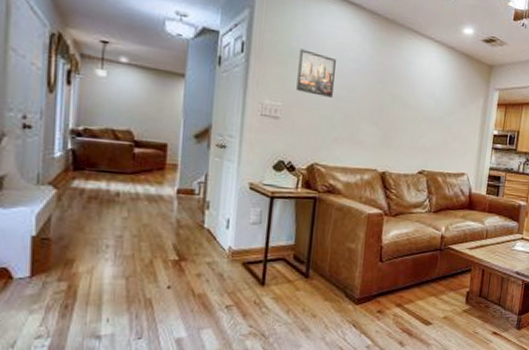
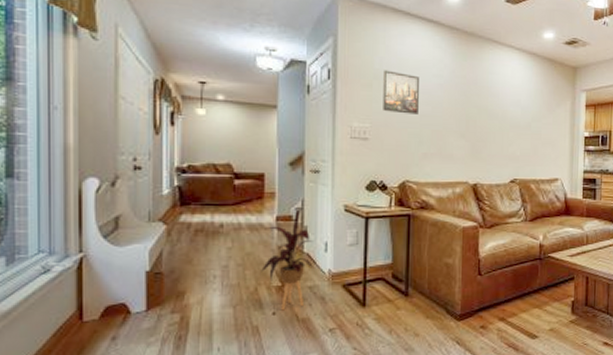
house plant: none [157,182,215,285] -> present [261,208,314,311]

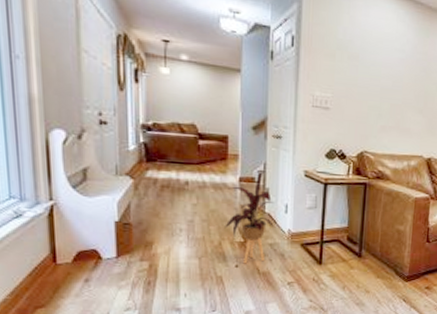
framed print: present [383,70,419,114] -> none [345,41,382,88]

